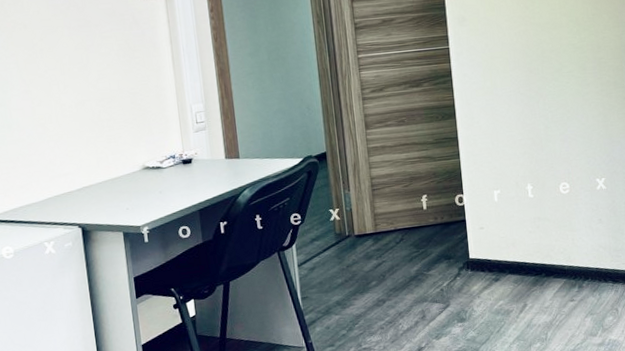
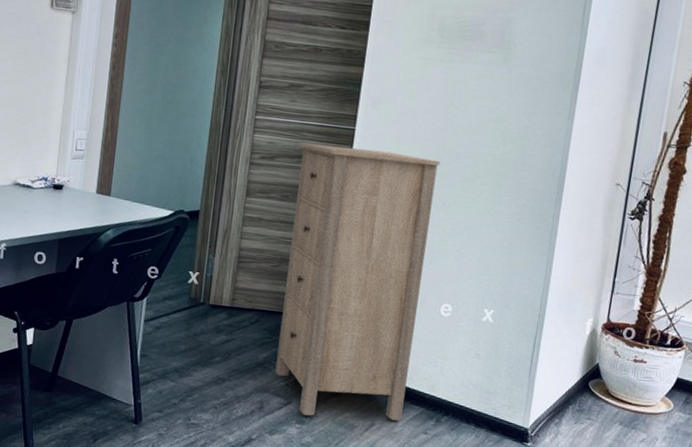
storage cabinet: none [401,59,549,313] -> present [275,142,441,421]

